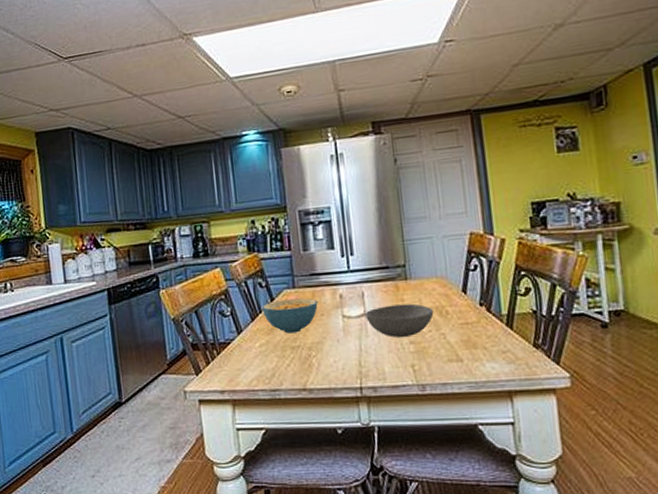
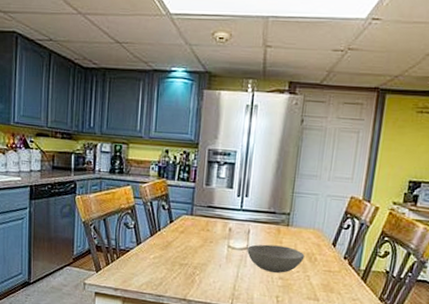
cereal bowl: present [261,298,318,334] -> none [161,223,210,253]

